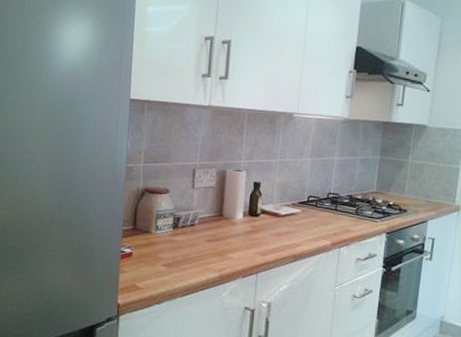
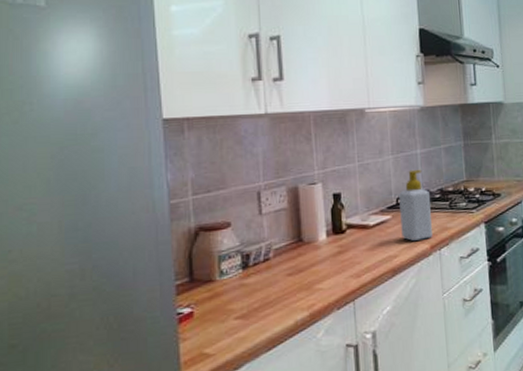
soap bottle: none [307,173,340,237] -> present [399,169,432,241]

